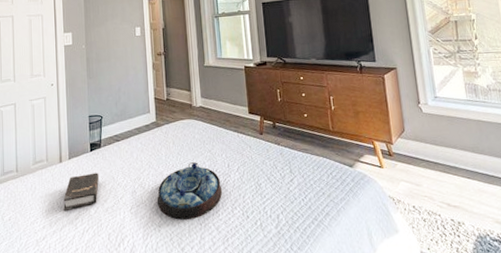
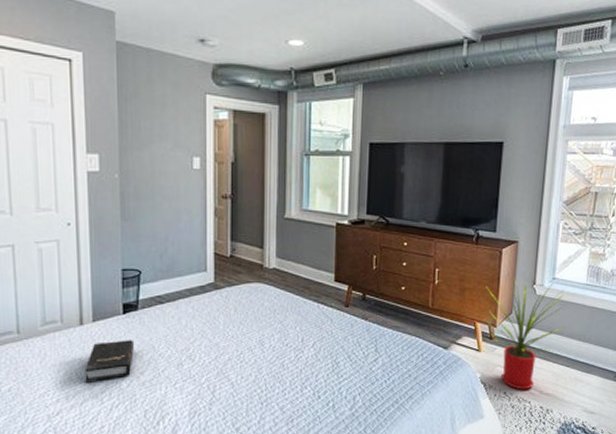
serving tray: present [157,162,223,220] -> none [209,334,292,398]
house plant: none [376,98,456,203] -> present [486,276,565,390]

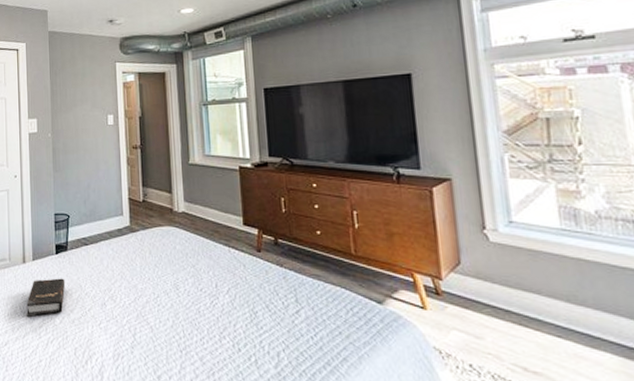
house plant: present [486,276,565,390] -> none [419,220,541,364]

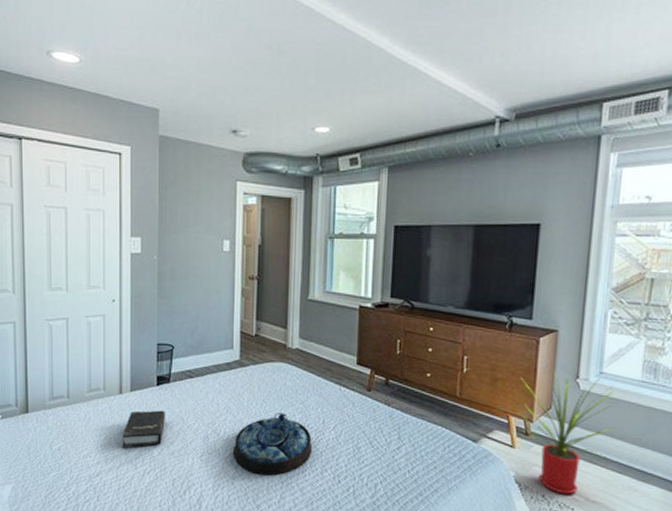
serving tray: none [129,277,209,344] -> present [232,413,313,476]
house plant: none [419,220,541,364] -> present [520,368,615,495]

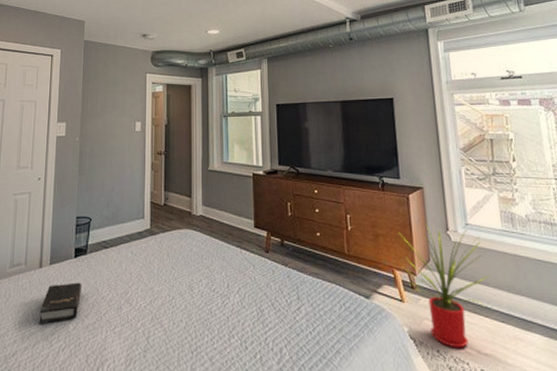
serving tray: present [232,413,313,476] -> none [144,279,220,345]

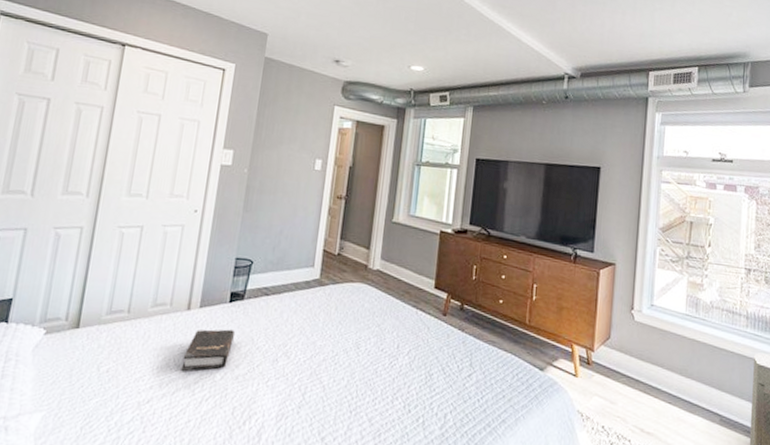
house plant: present [398,222,489,348] -> none [583,299,665,426]

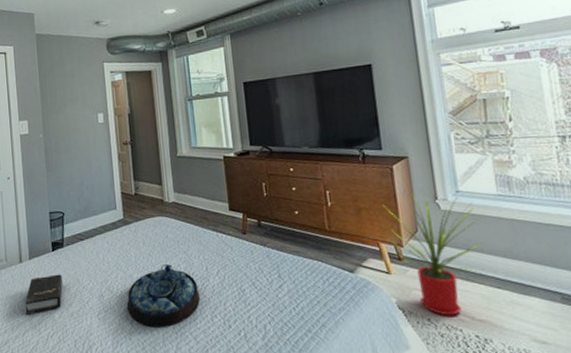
serving tray: none [301,335,385,404] -> present [126,264,201,328]
house plant: none [583,299,665,426] -> present [382,193,483,316]

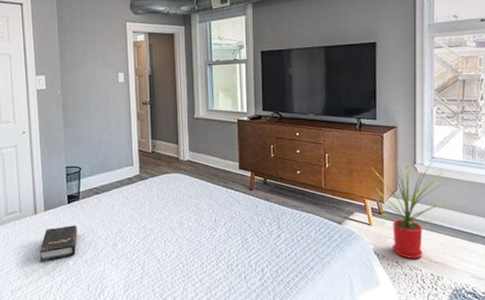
serving tray: present [126,264,201,328] -> none [139,216,208,272]

